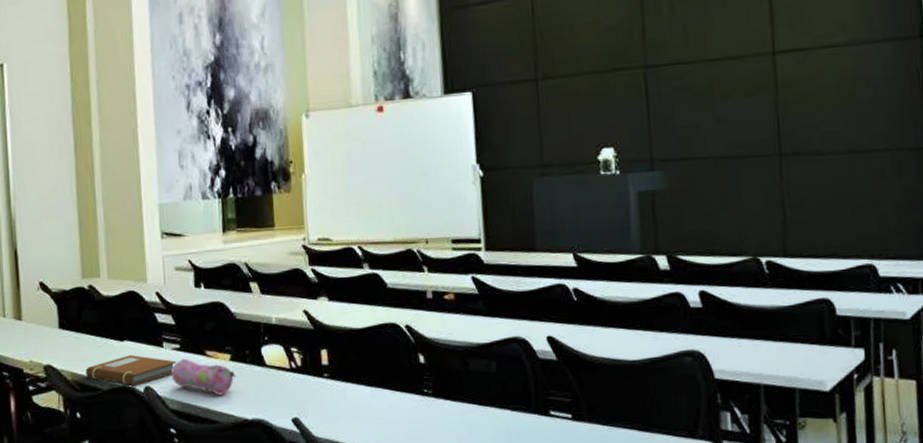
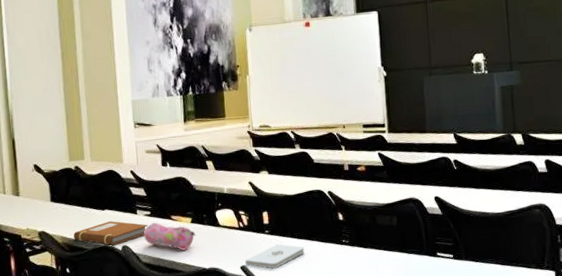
notepad: none [298,391,374,424] -> present [245,244,305,269]

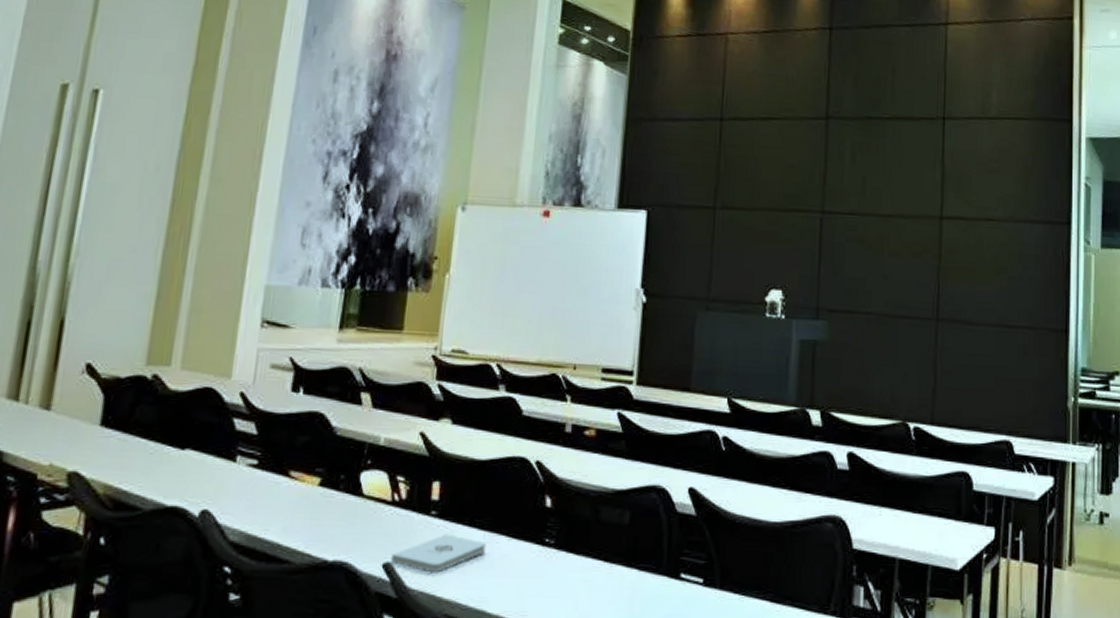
notebook: present [73,220,148,245] -> none [124,467,250,507]
pencil case: present [143,222,196,251] -> none [239,478,323,529]

